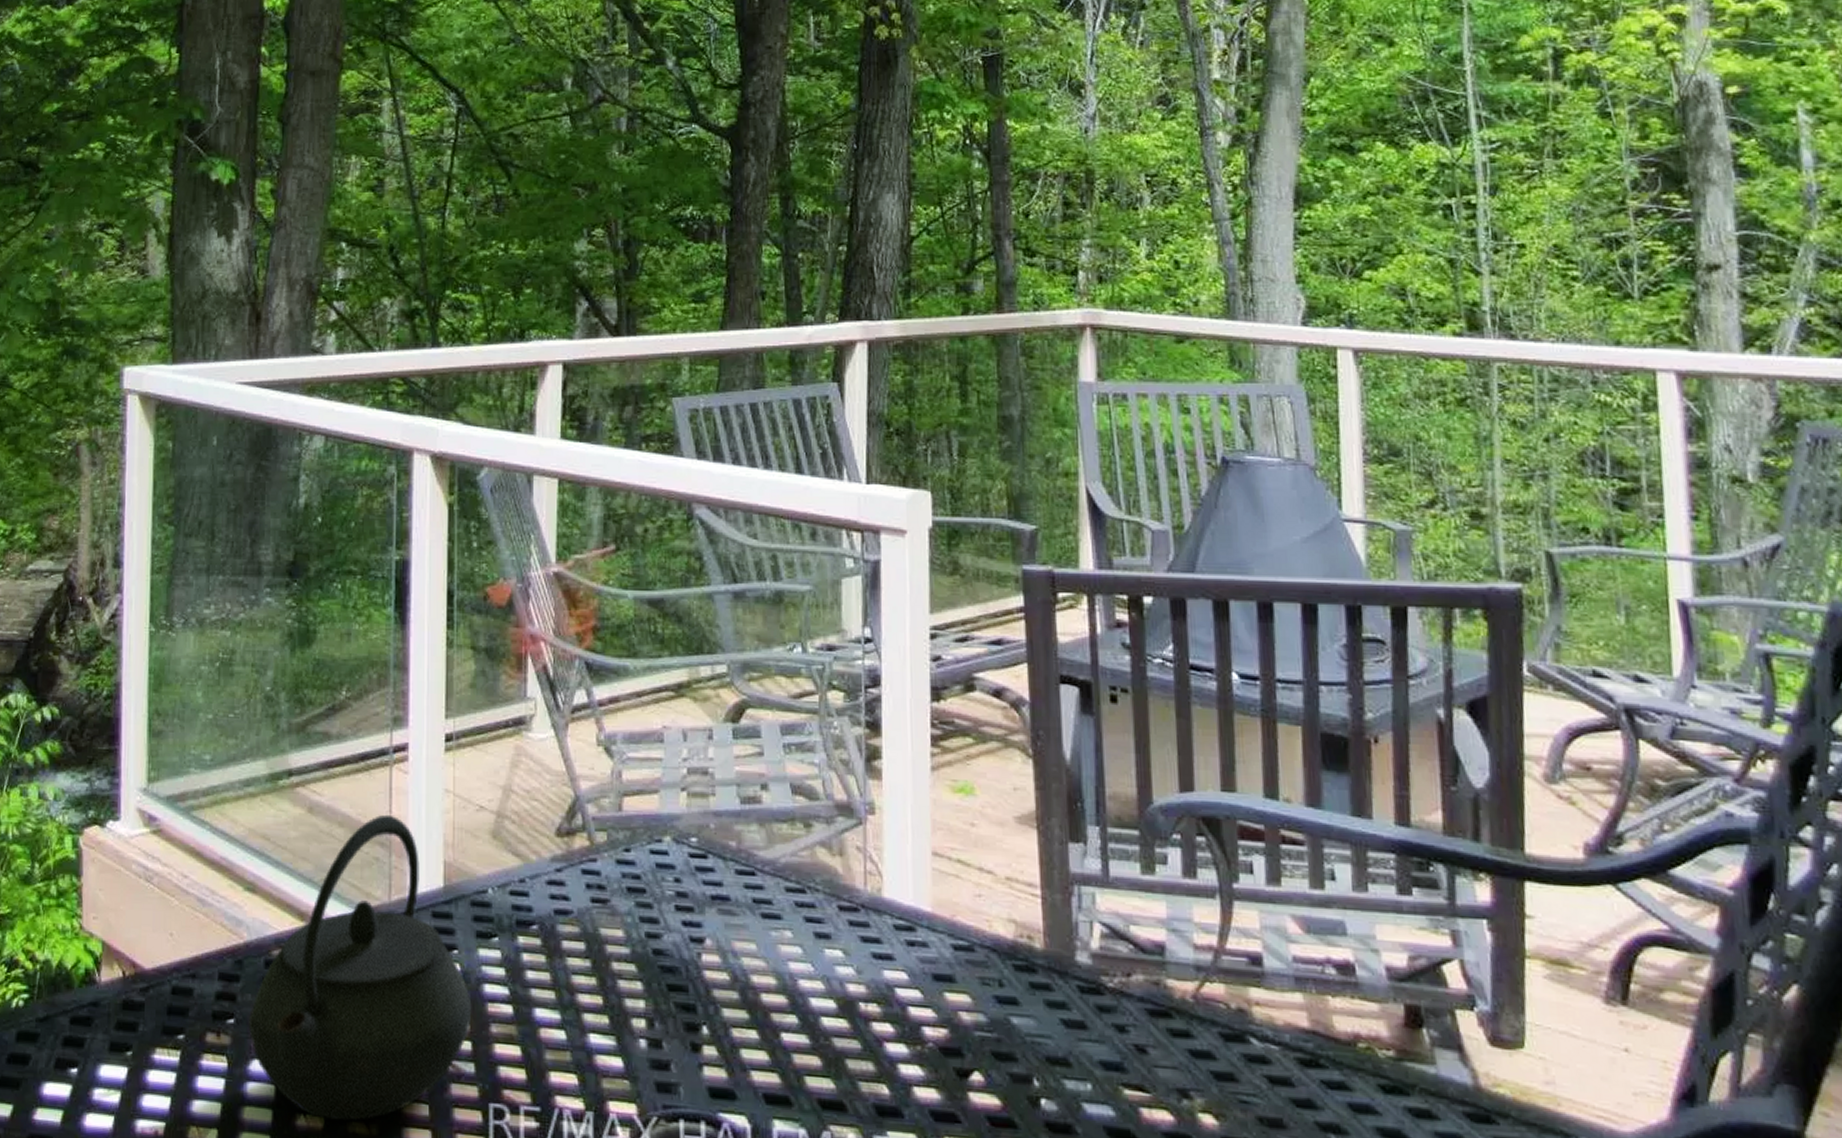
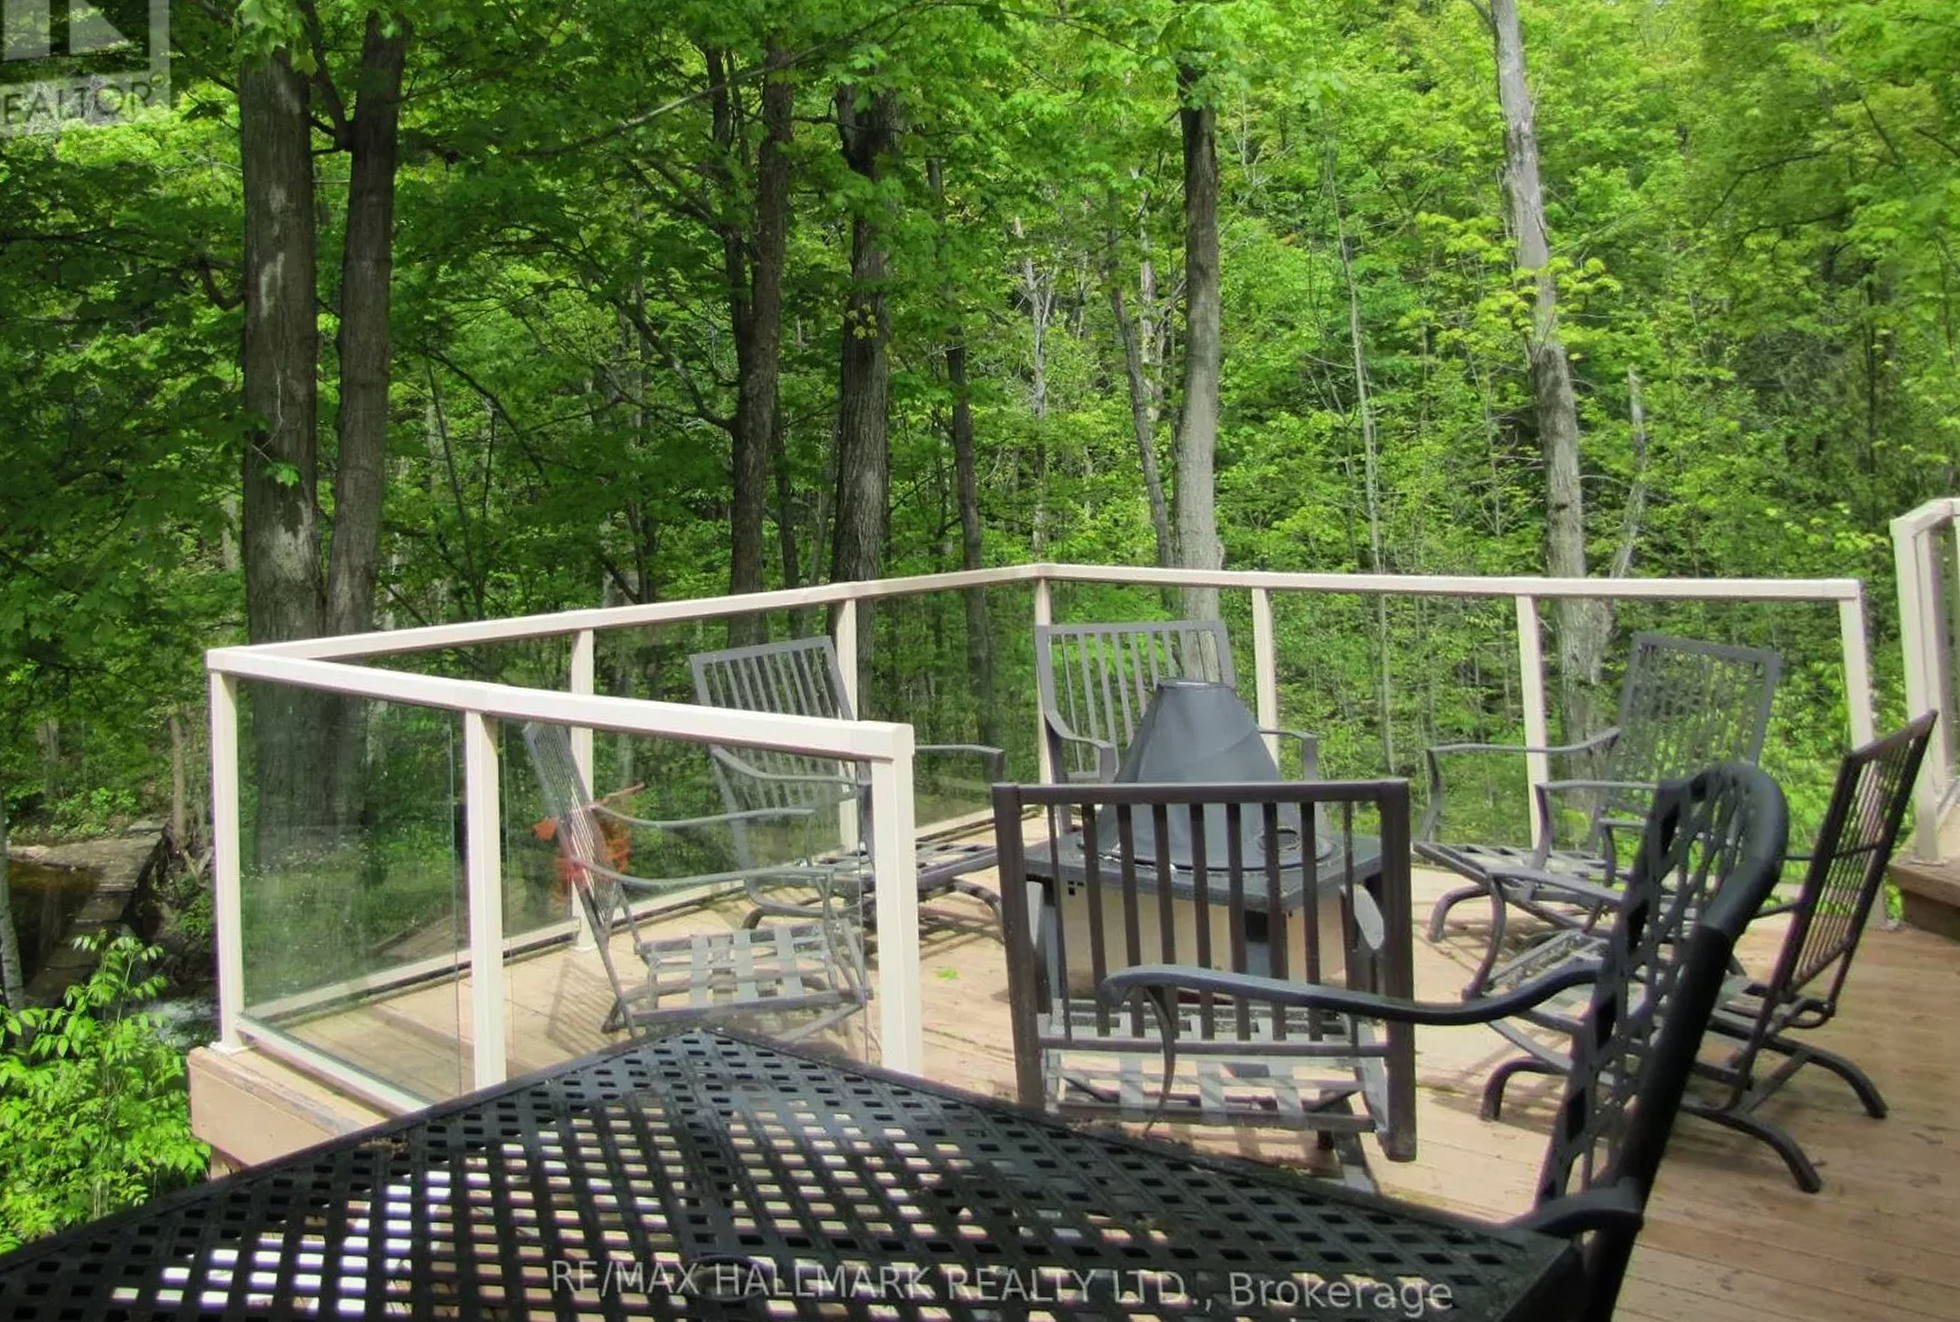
kettle: present [249,814,472,1121] -> none [342,1022,535,1283]

